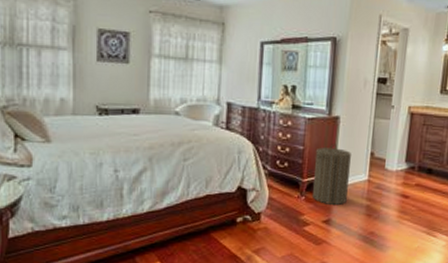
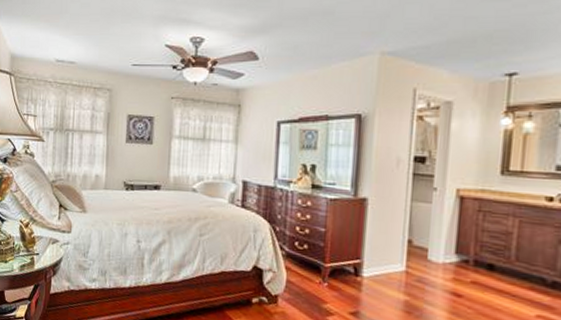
laundry hamper: present [311,144,351,205] -> none [335,227,383,297]

